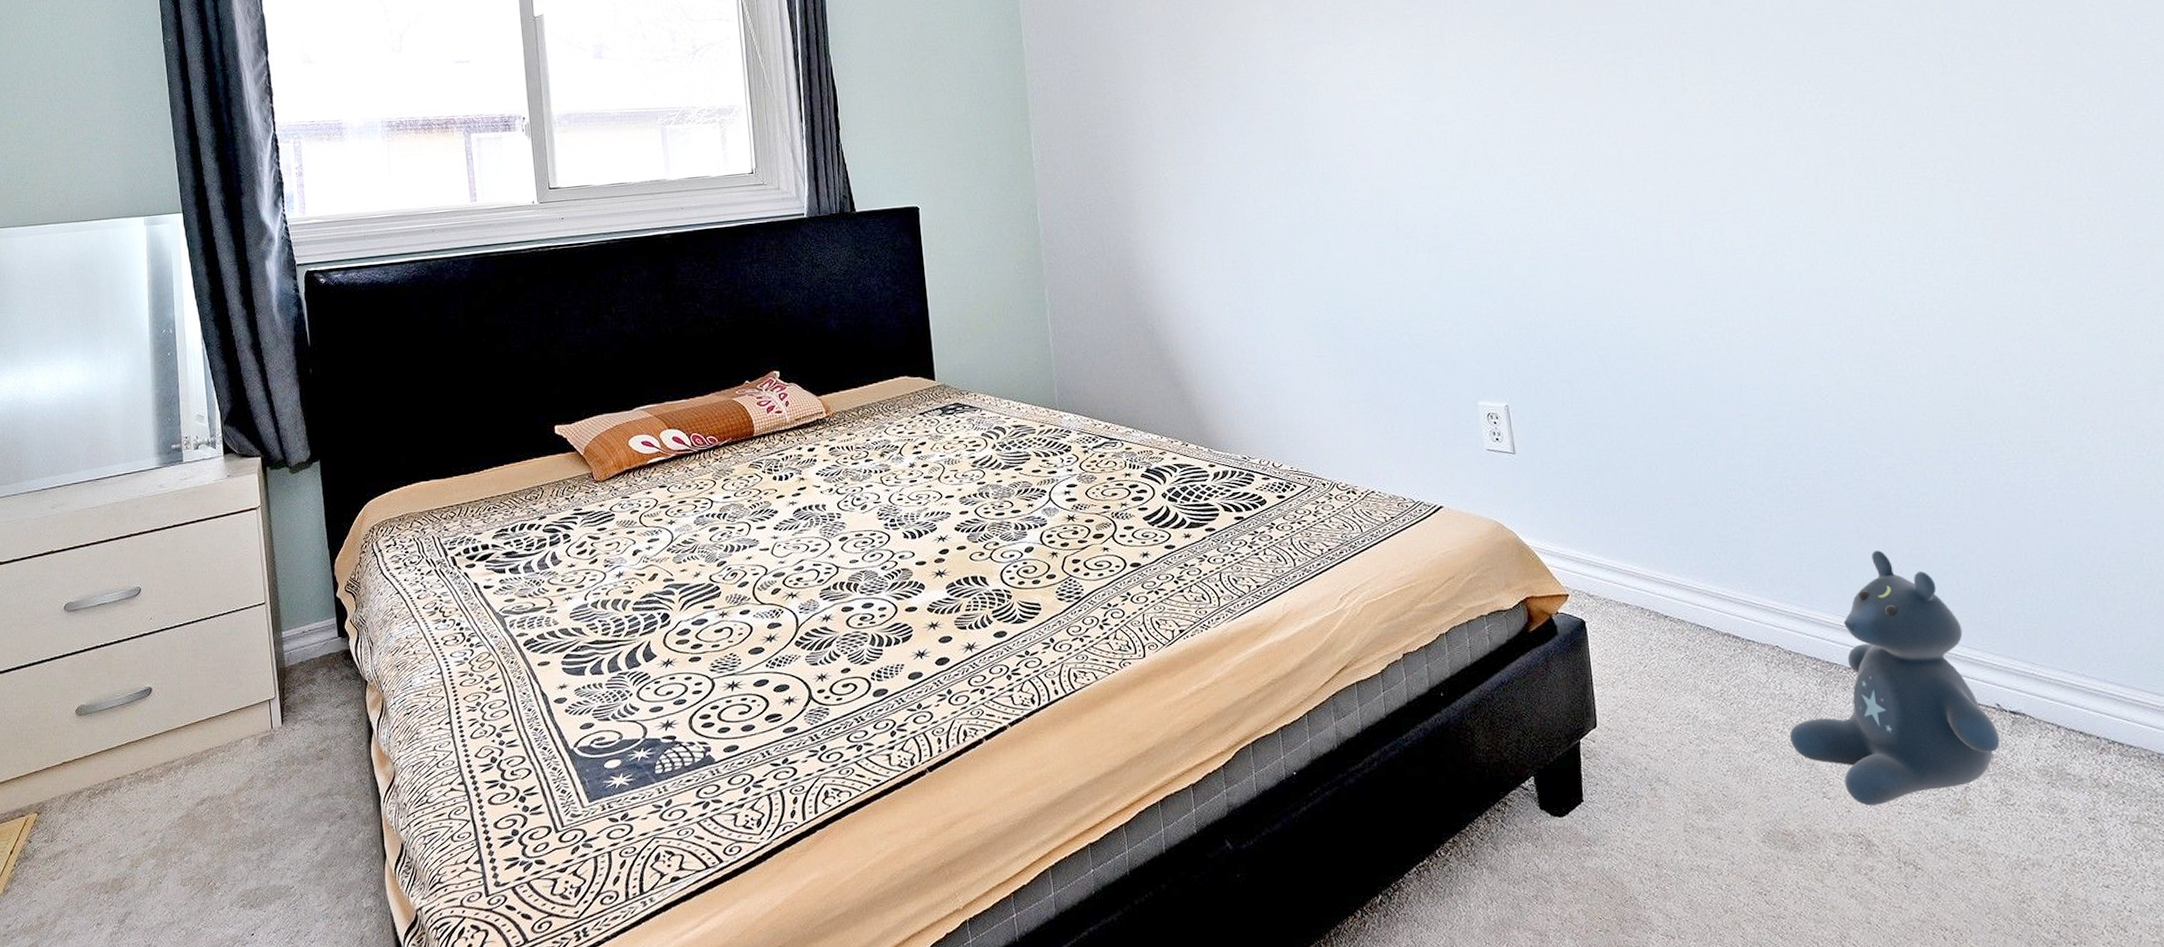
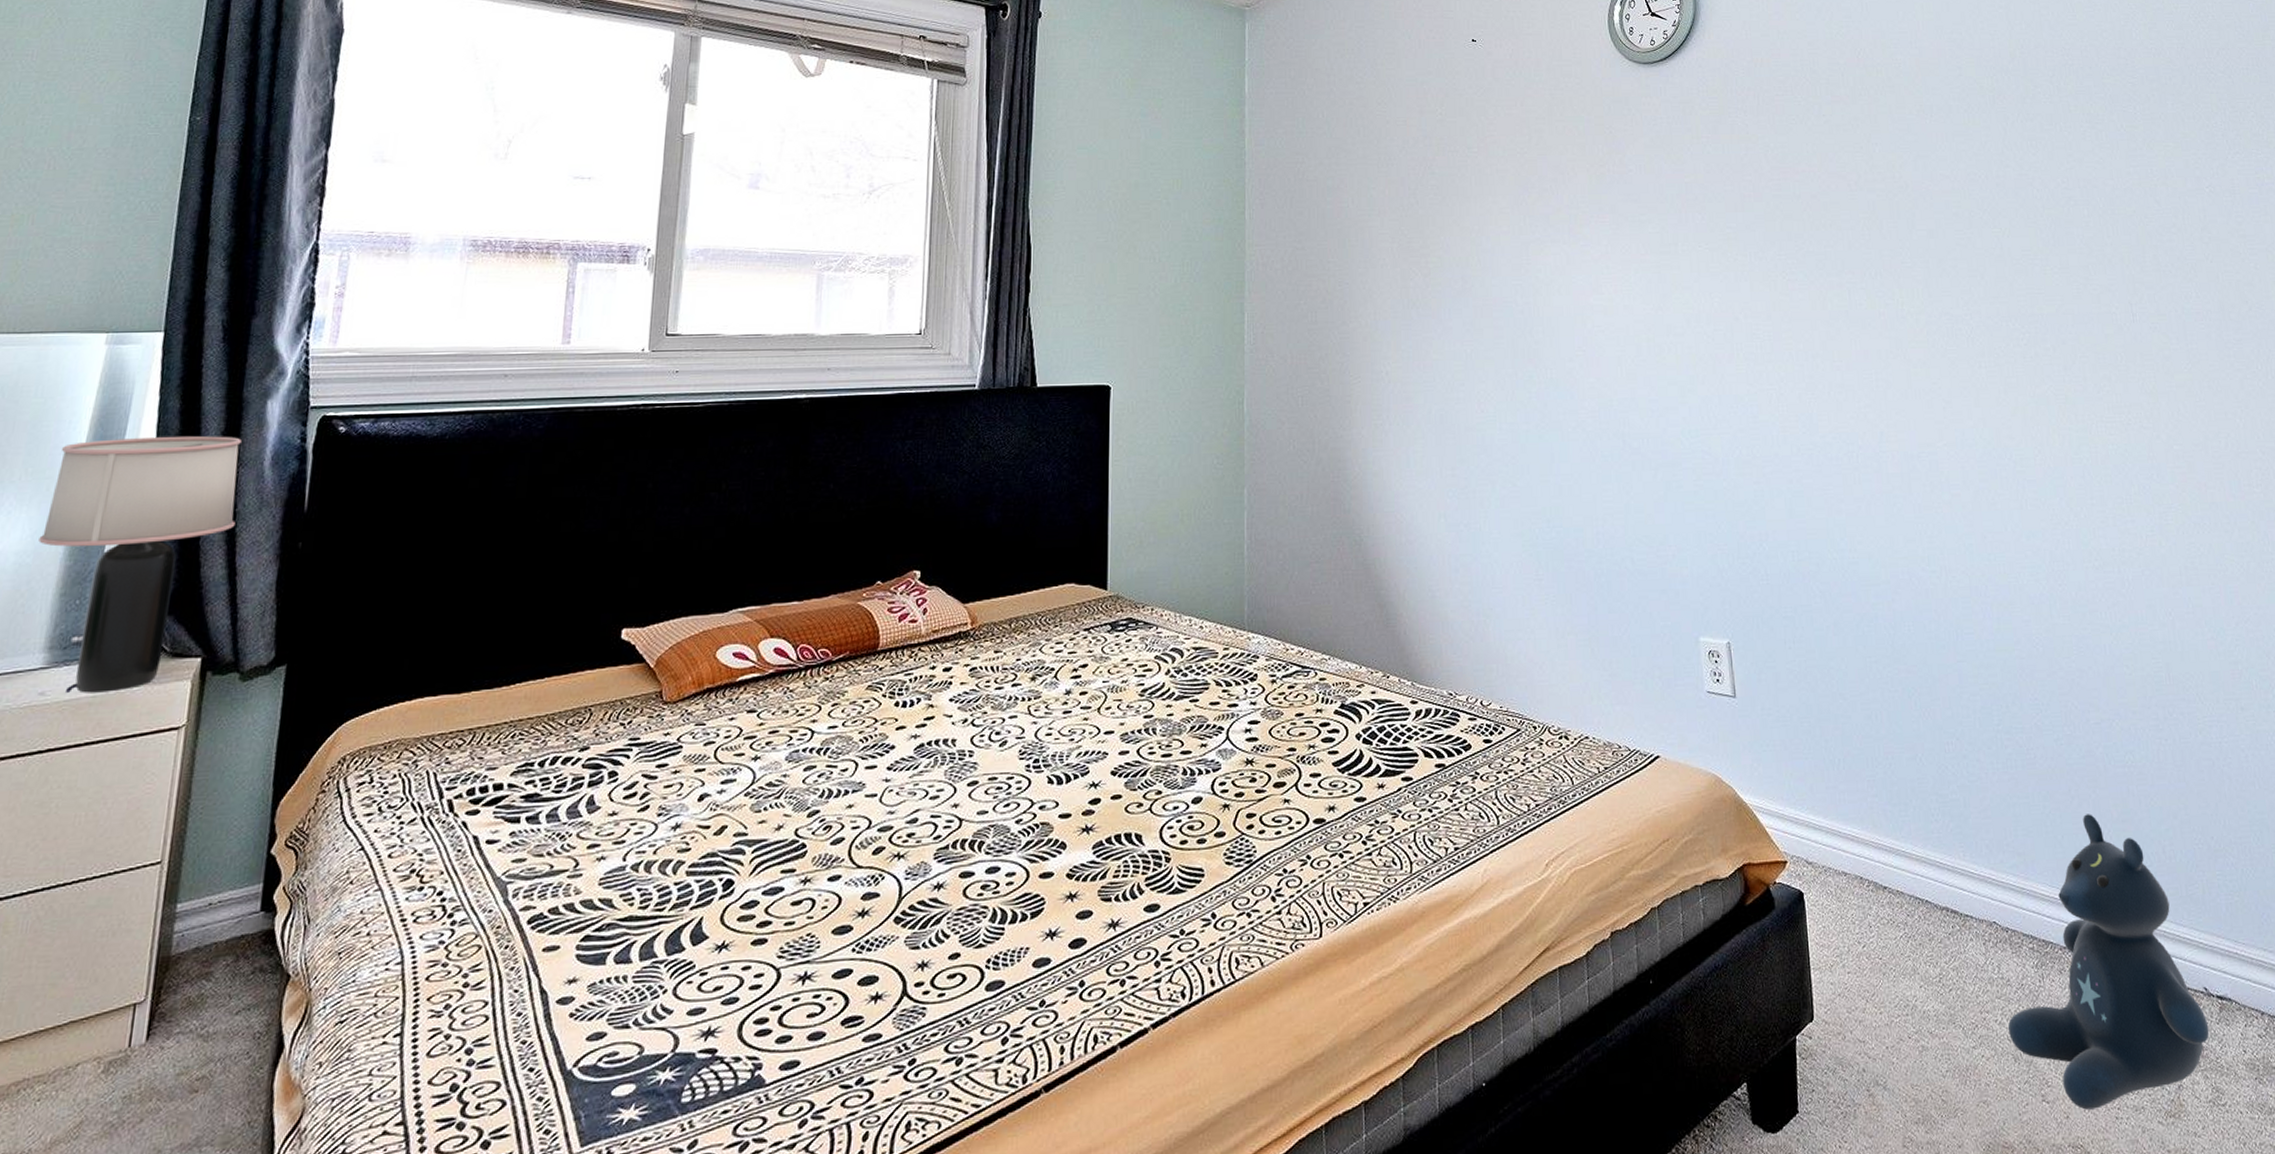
table lamp: none [133,291,263,485] -> present [39,435,242,694]

